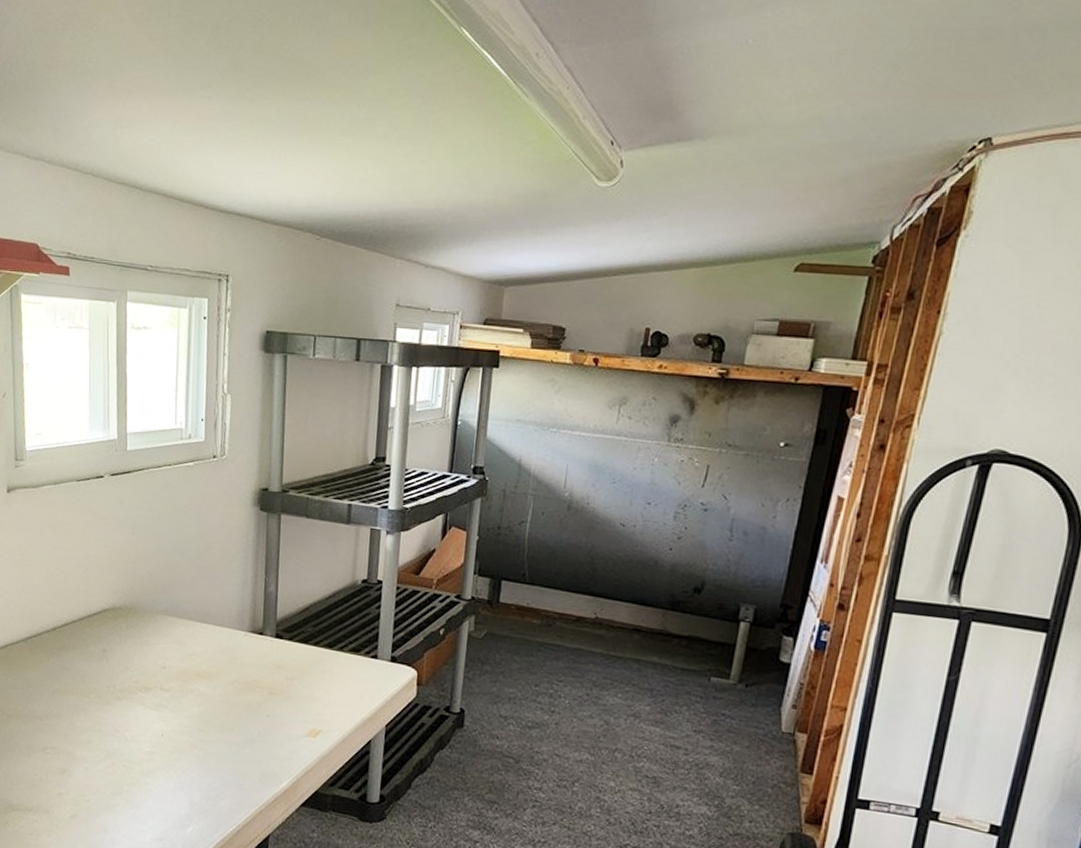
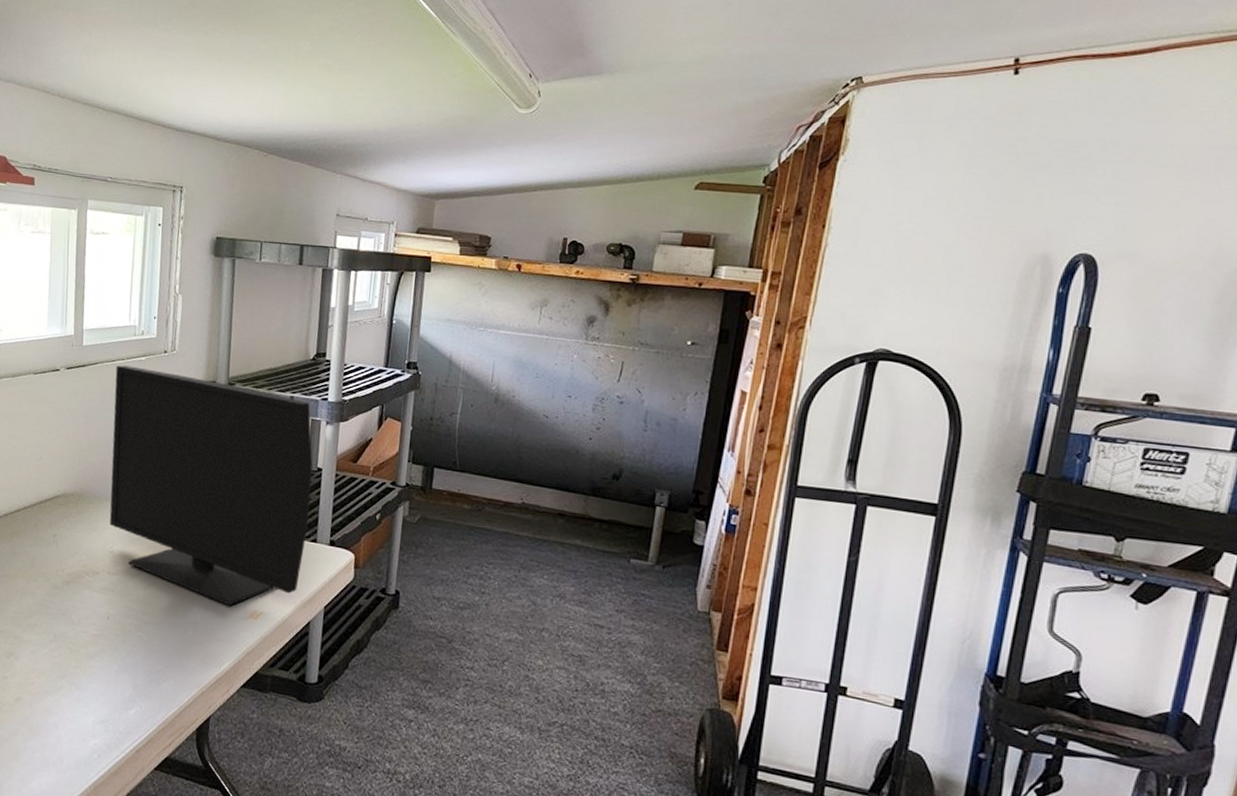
monitor: none [160,471,373,724] -> present [109,365,313,606]

